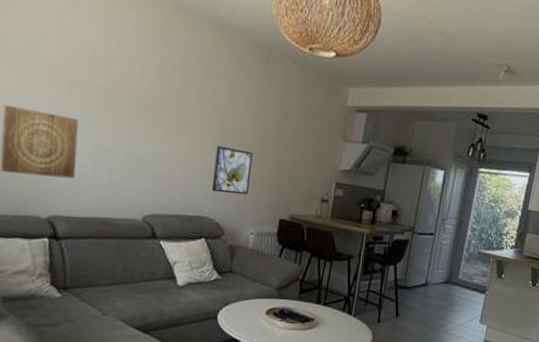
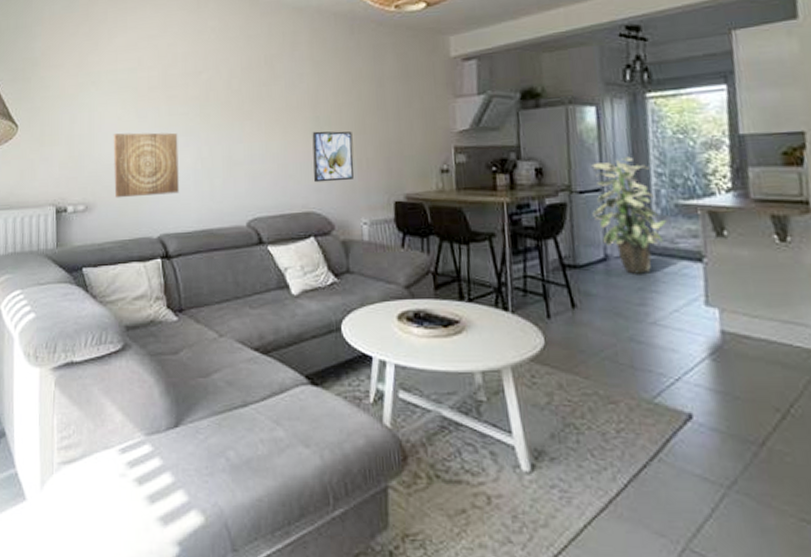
indoor plant: none [424,213,471,298] -> present [590,156,668,274]

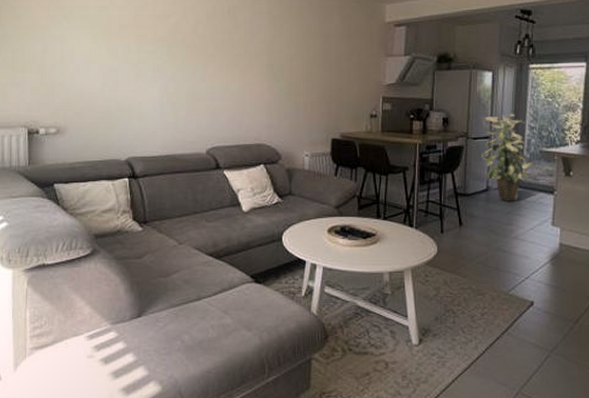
wall art: present [113,132,179,198] -> none [84,66,146,124]
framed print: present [312,131,354,183] -> none [265,76,300,120]

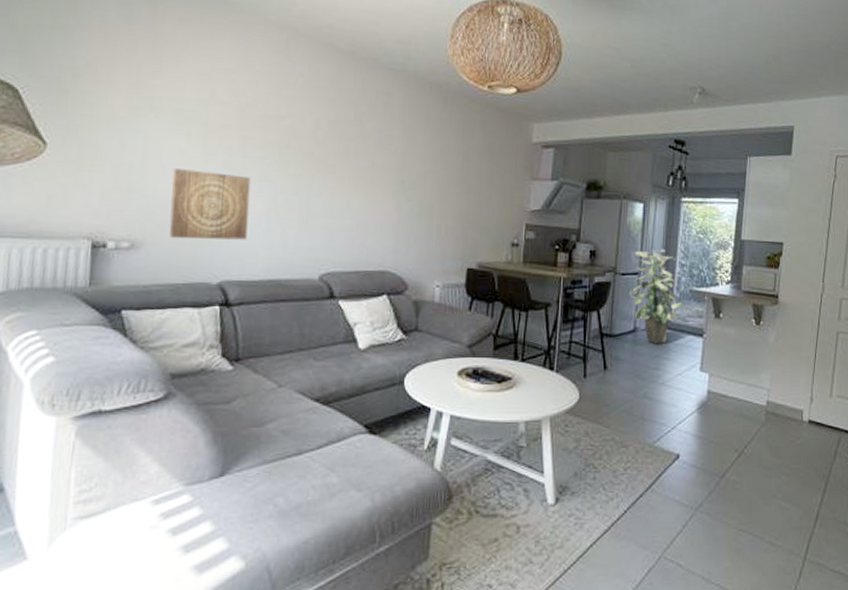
wall art: none [84,66,146,124] -> present [169,168,251,240]

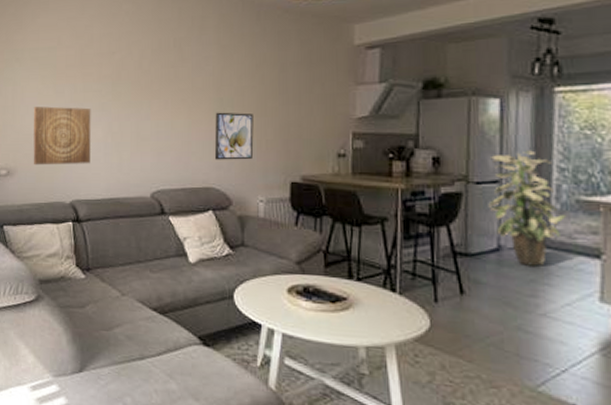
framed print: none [392,194,435,245] -> present [214,112,254,160]

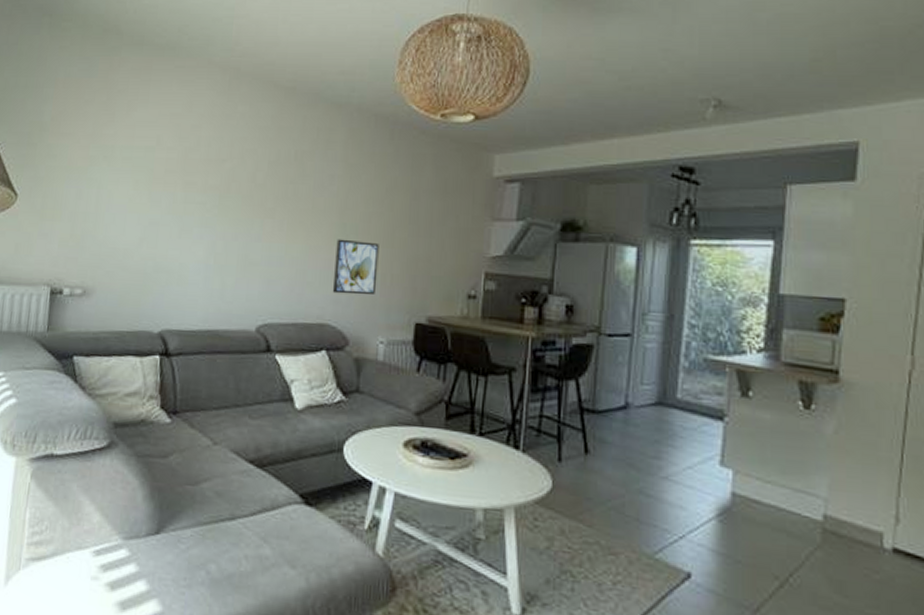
wall art: present [33,106,91,165] -> none [116,216,192,288]
indoor plant: present [488,150,567,266] -> none [619,304,694,427]

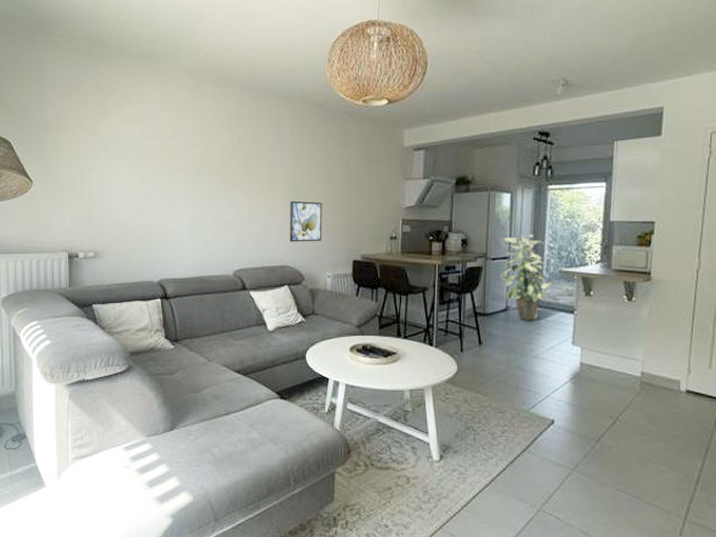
indoor plant: none [619,304,694,427] -> present [500,234,553,321]

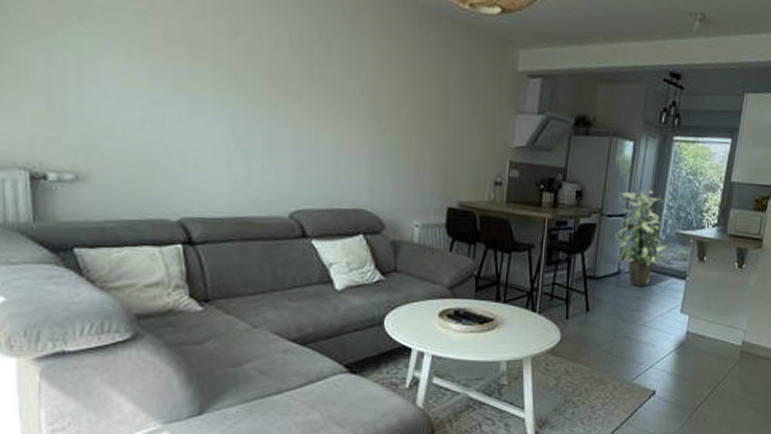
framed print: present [289,200,323,242] -> none [366,125,412,182]

